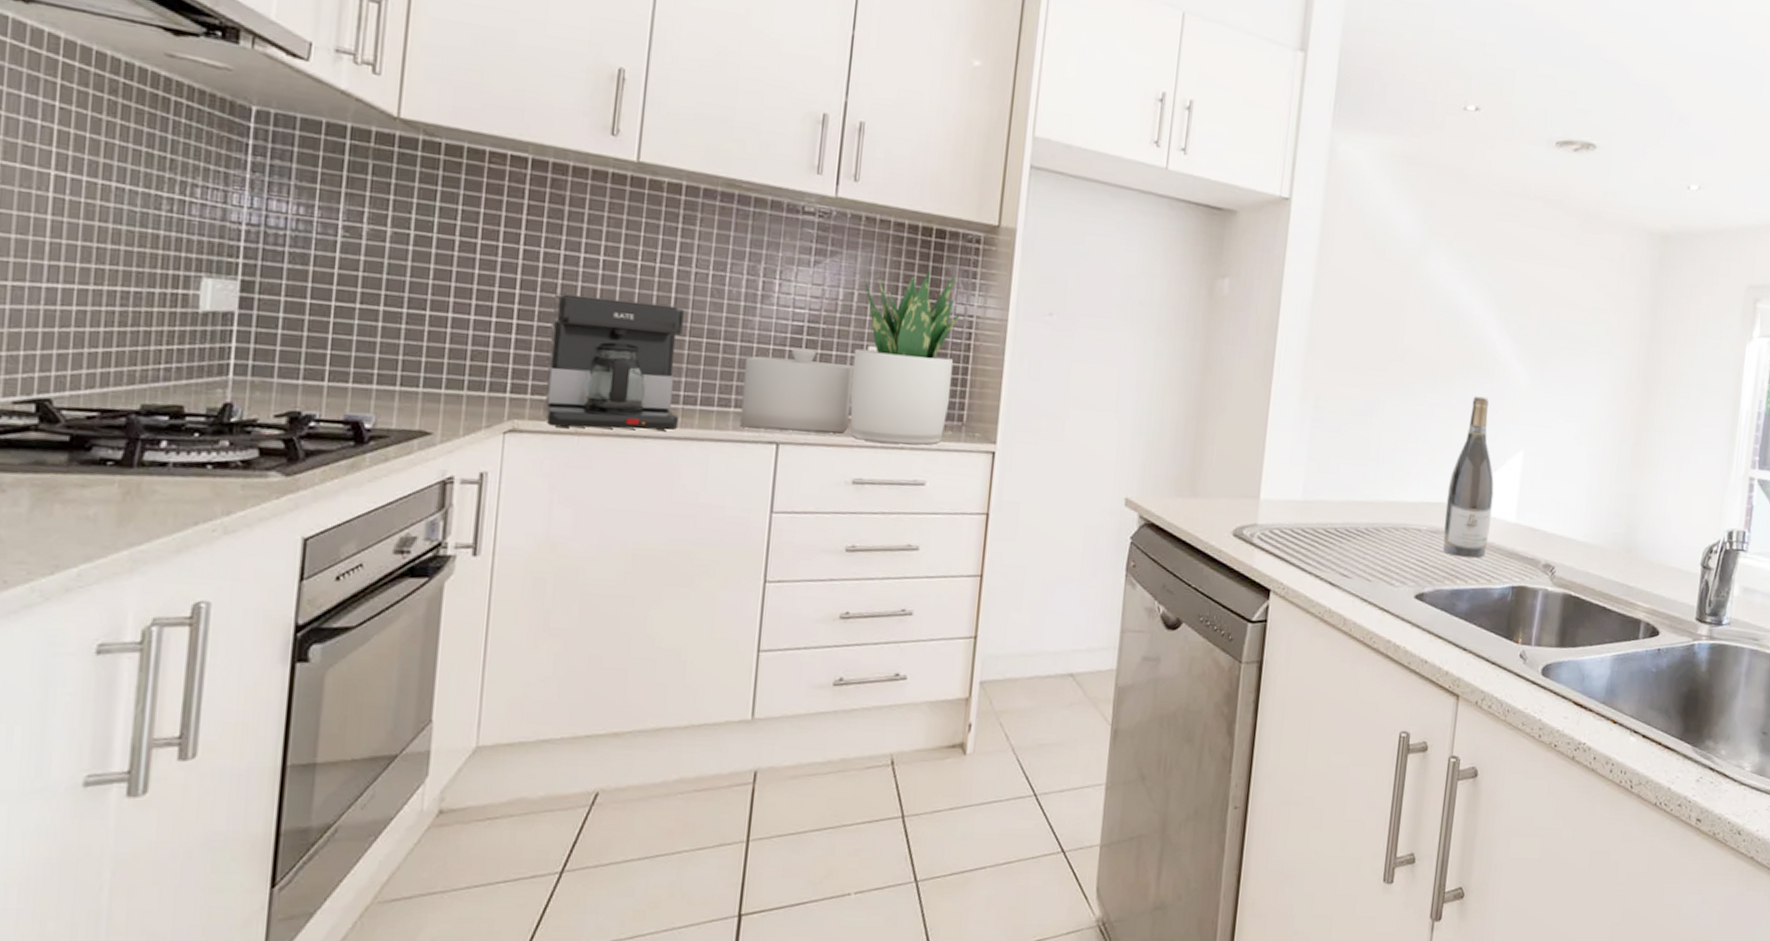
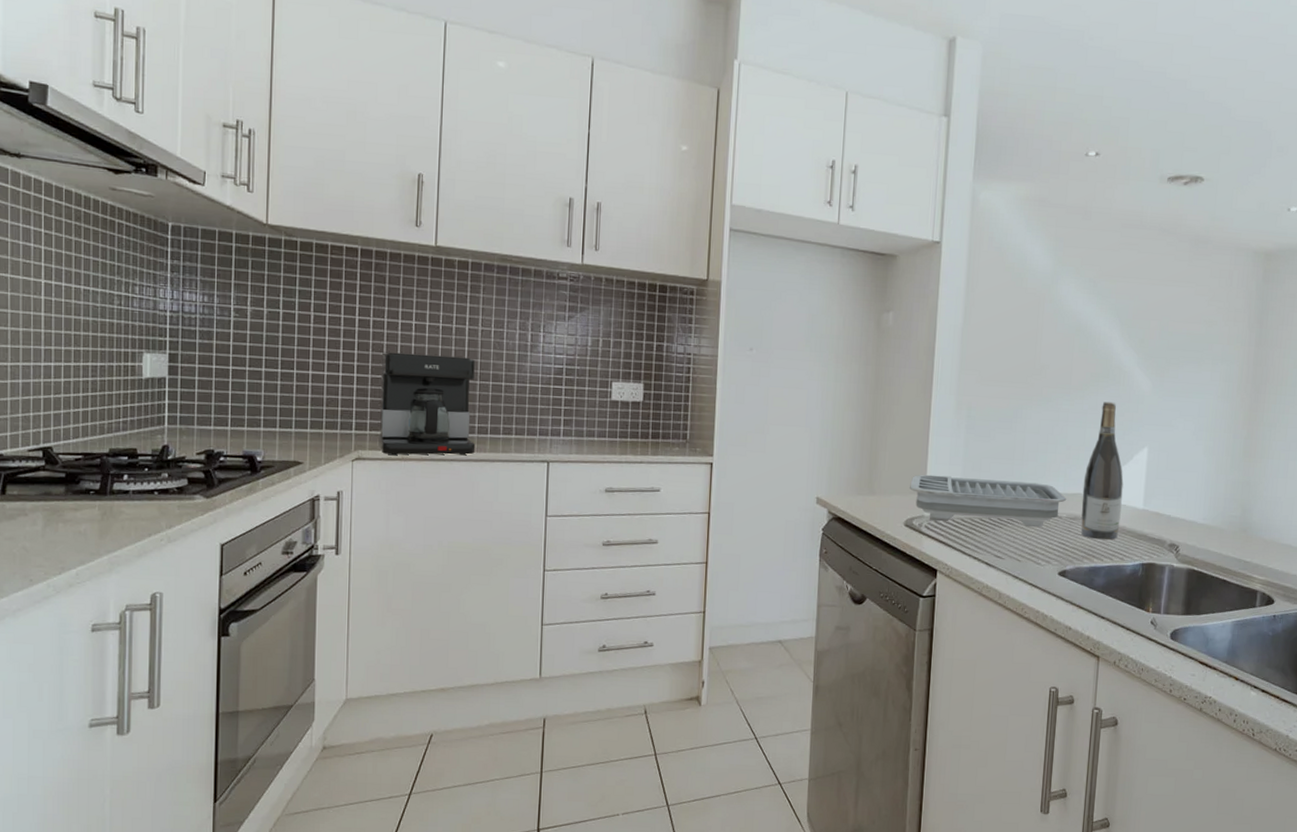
canister: present [739,348,854,434] -> none [520,386,602,453]
planter: present [849,269,962,445] -> none [600,318,682,460]
dish rack: none [1241,474,1428,541] -> present [910,474,1067,527]

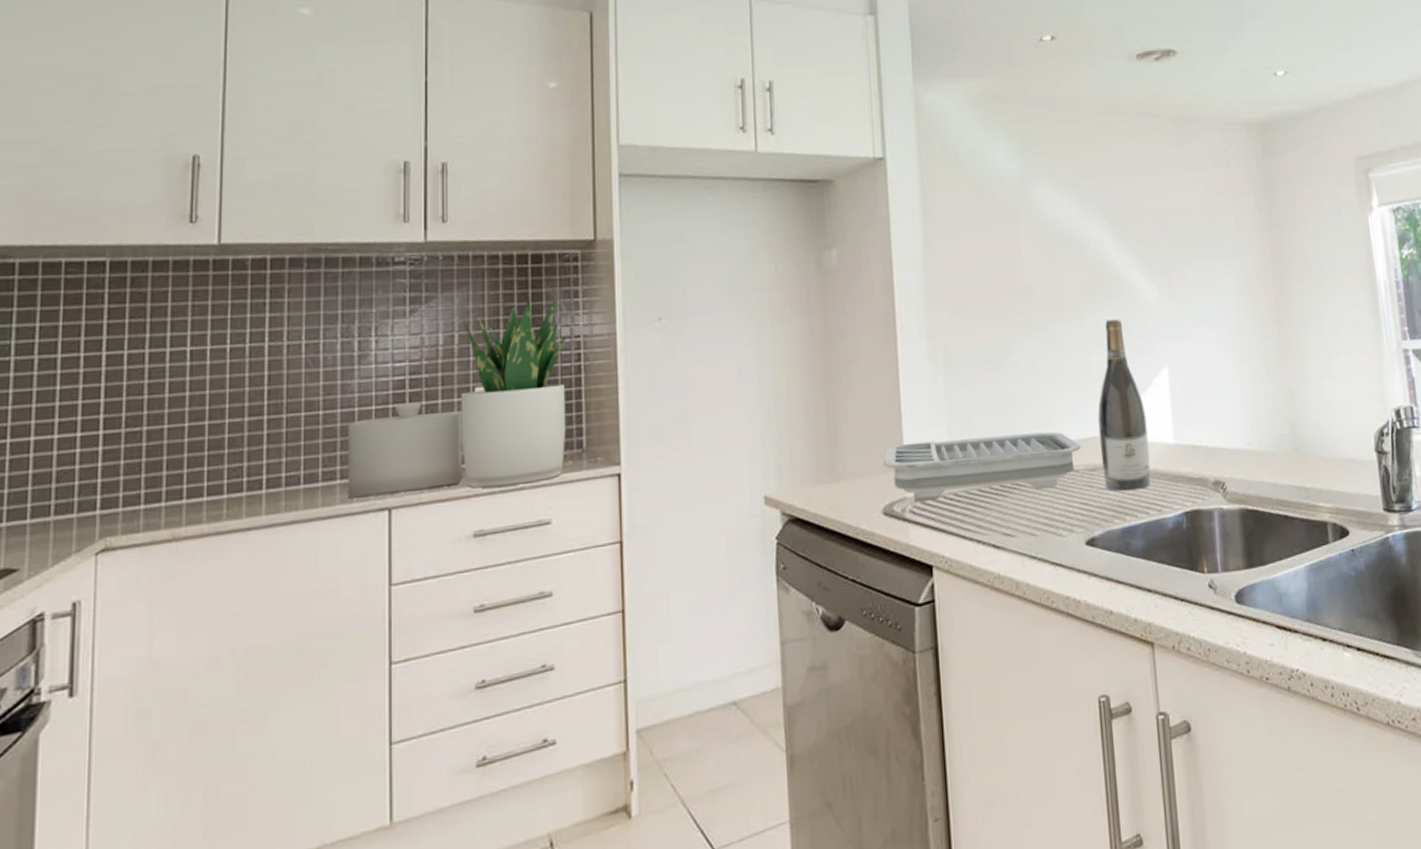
coffee maker: present [378,352,476,456] -> none [136,384,283,537]
canister: none [520,386,602,453] -> present [348,402,463,499]
planter: none [600,318,682,460] -> present [461,297,568,489]

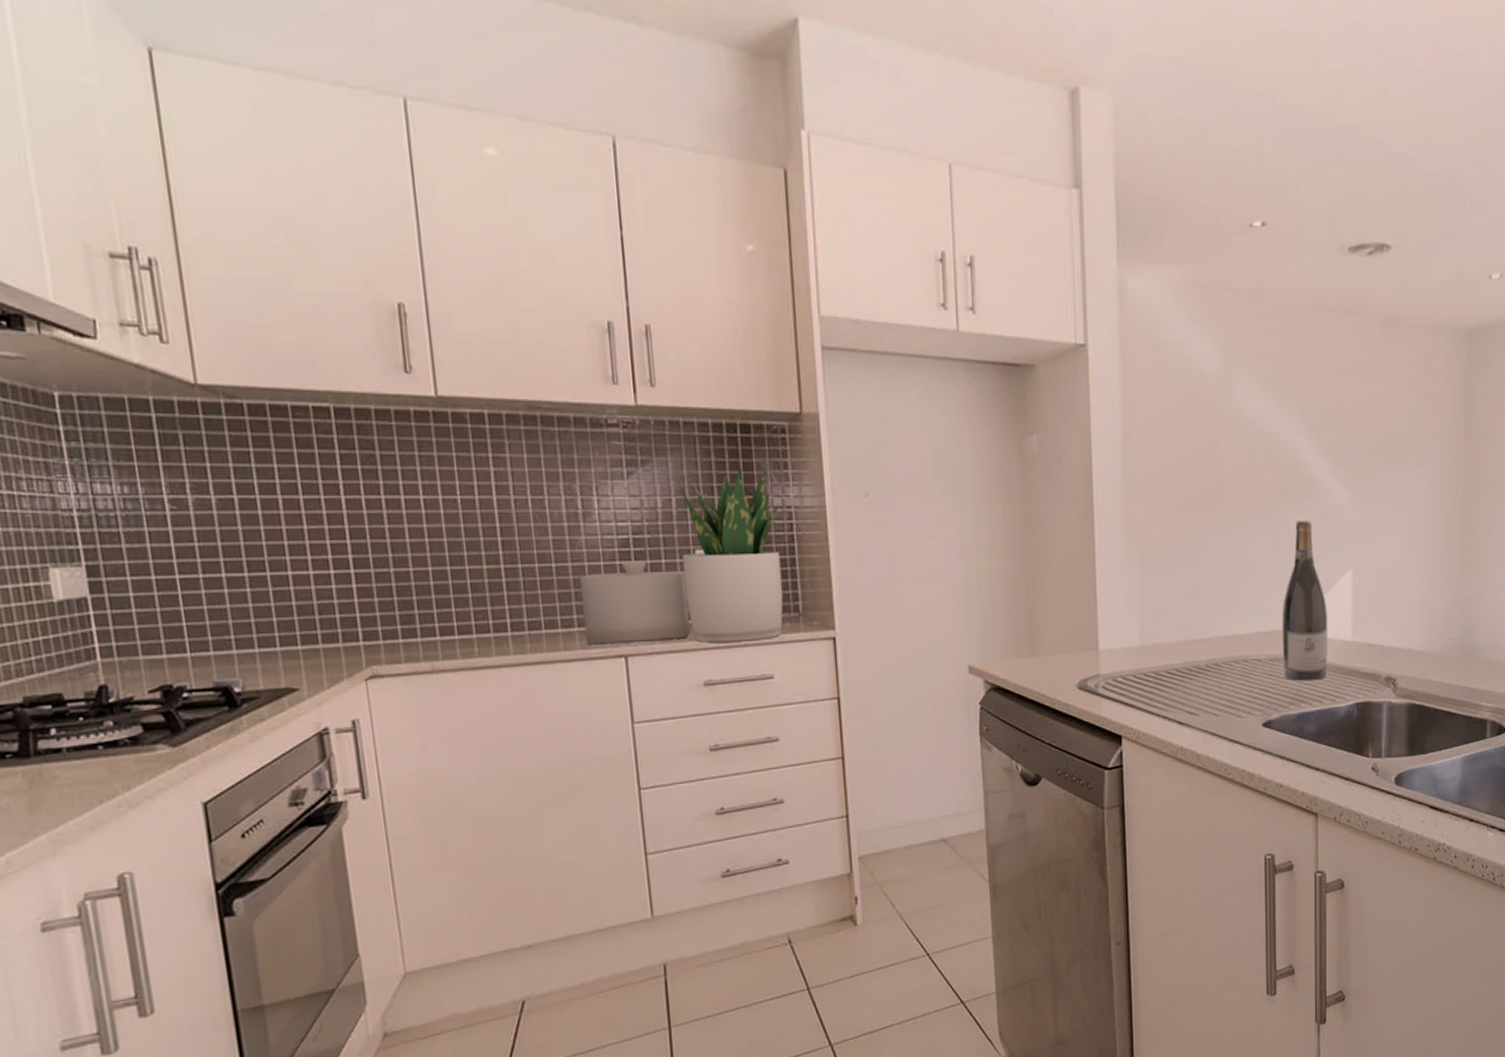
dish rack: present [883,431,1081,503] -> none [1079,623,1265,680]

